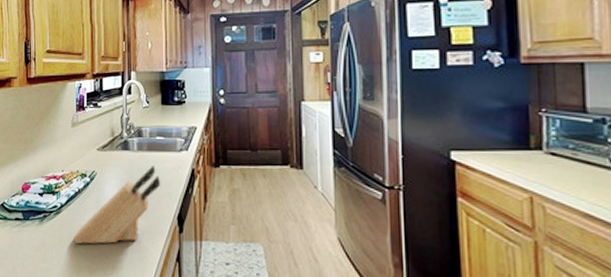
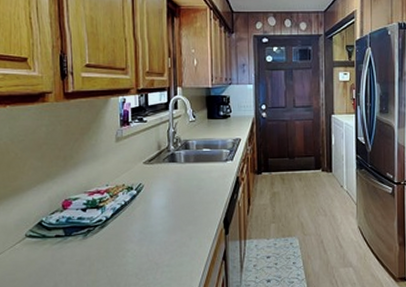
knife block: present [72,166,161,244] -> none [119,176,208,254]

